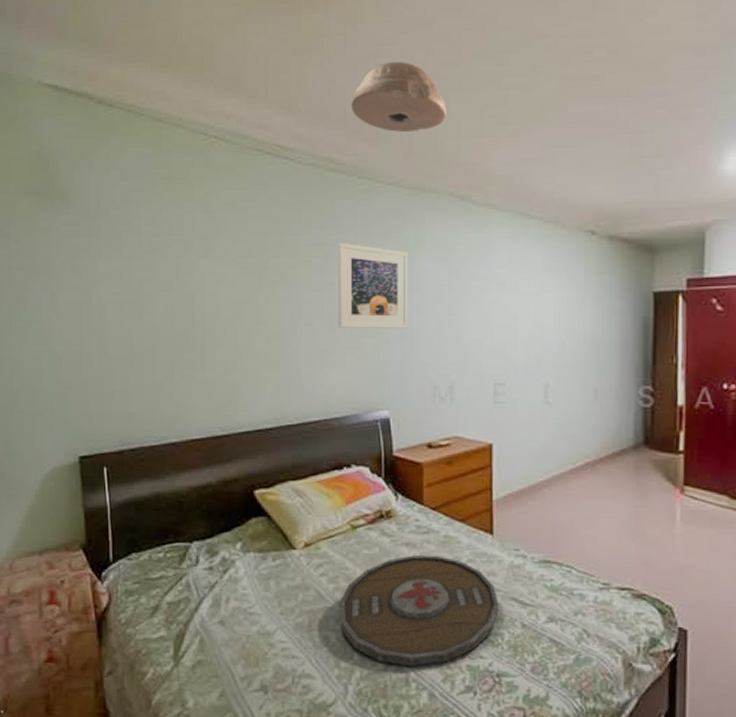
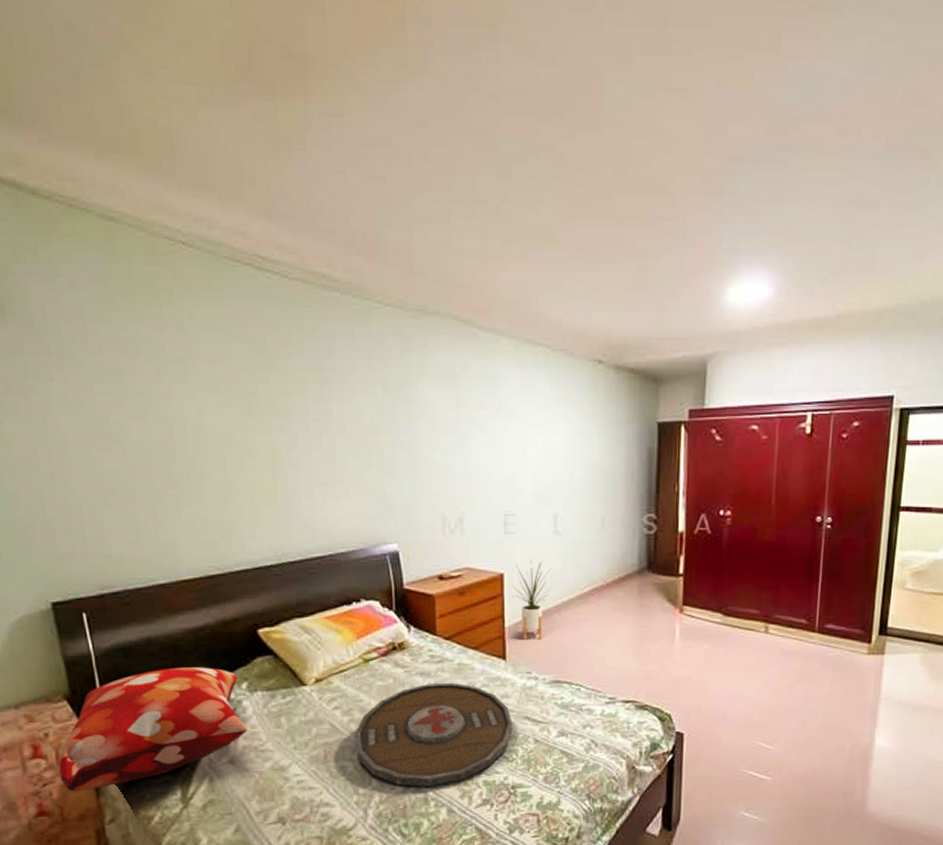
decorative pillow: none [70,524,239,641] -> present [59,667,248,792]
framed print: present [338,242,408,329] -> none [334,367,414,460]
ceiling light: present [350,62,446,132] -> none [340,166,448,247]
house plant: none [500,429,543,515] -> present [512,558,553,640]

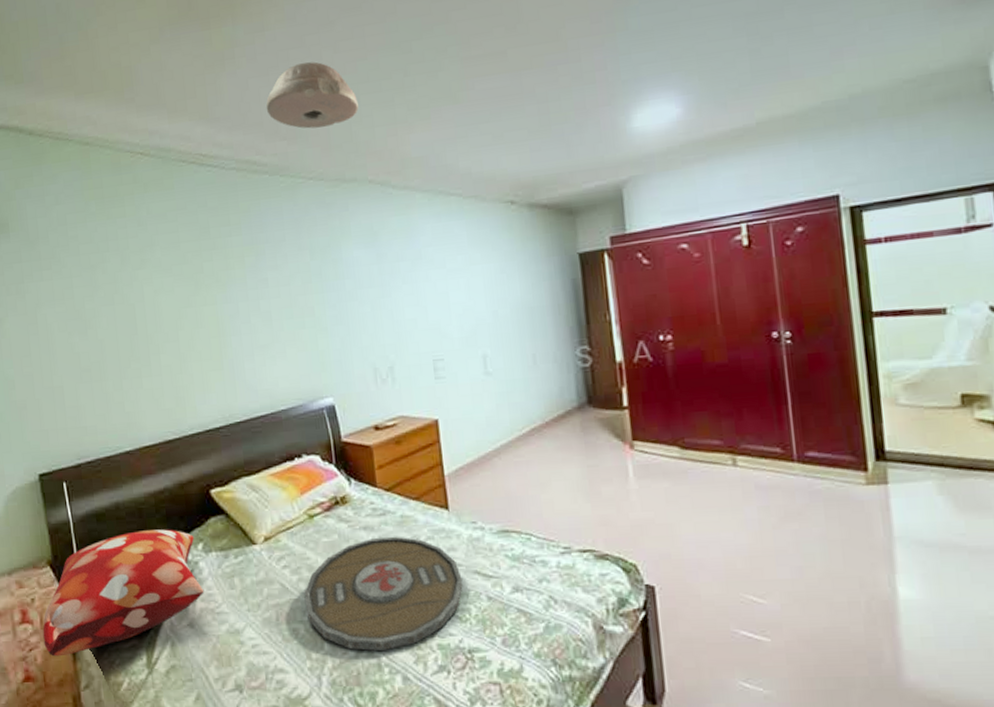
ceiling light: none [340,166,448,247] -> present [266,61,359,129]
house plant: present [512,558,553,640] -> none [447,402,487,487]

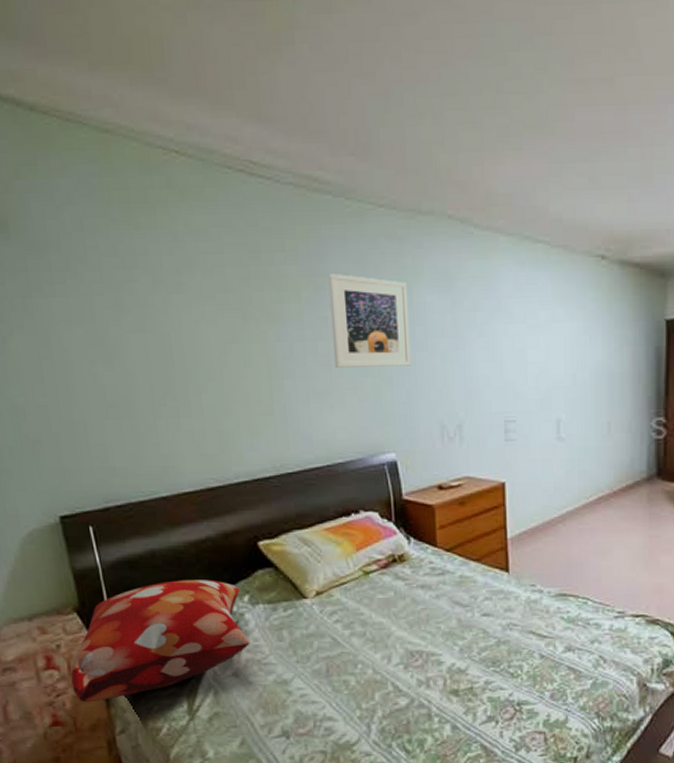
ceiling light: present [266,61,359,129] -> none [331,61,441,145]
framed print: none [267,239,343,322] -> present [328,273,411,368]
serving tray: present [304,536,463,652] -> none [356,595,517,703]

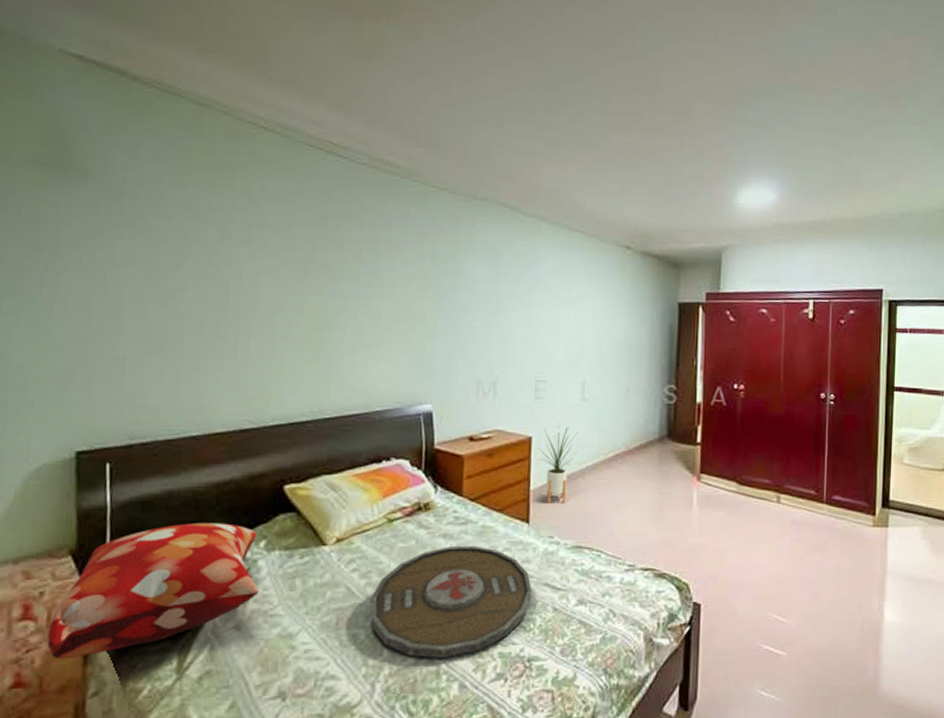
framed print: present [328,273,411,368] -> none [384,240,458,326]
serving tray: none [356,595,517,703] -> present [369,545,532,659]
house plant: none [513,466,556,551] -> present [538,423,579,503]

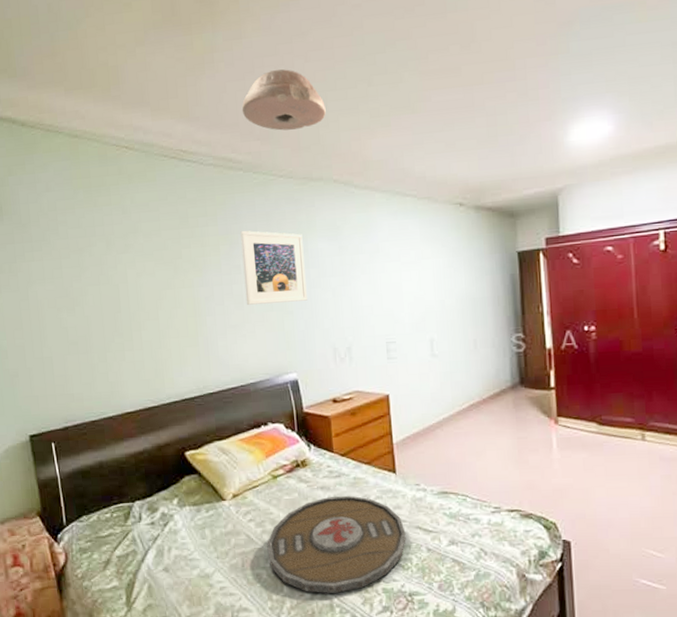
decorative pillow: present [47,523,259,659] -> none [32,486,178,596]
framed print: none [384,240,458,326] -> present [240,230,307,305]
ceiling light: none [408,78,501,144] -> present [241,69,326,131]
house plant: present [538,423,579,503] -> none [397,380,433,454]

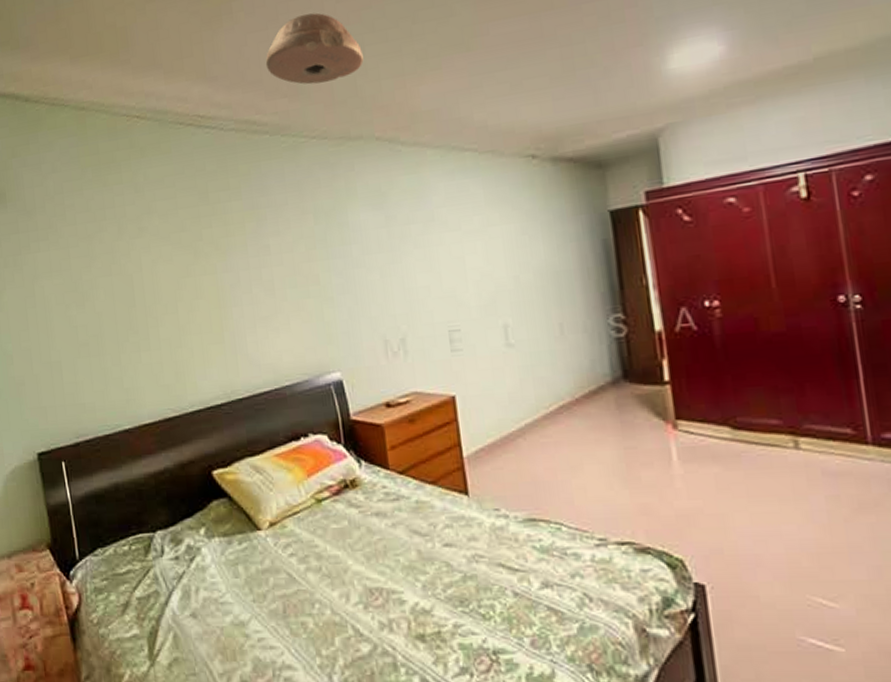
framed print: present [240,230,307,305] -> none [268,203,350,292]
serving tray: present [267,495,406,594] -> none [312,523,486,650]

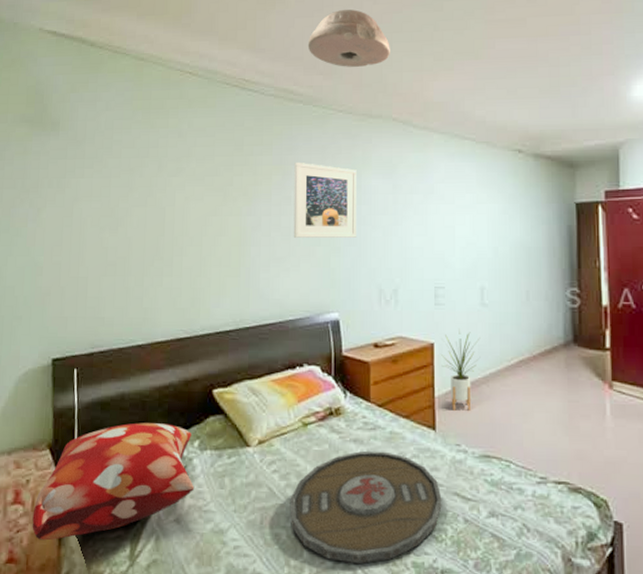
decorative pillow: none [42,512,207,645] -> present [32,423,195,541]
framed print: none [268,203,350,292] -> present [293,162,357,238]
serving tray: none [312,523,486,650] -> present [290,451,442,565]
house plant: none [465,376,510,471] -> present [441,329,480,411]

